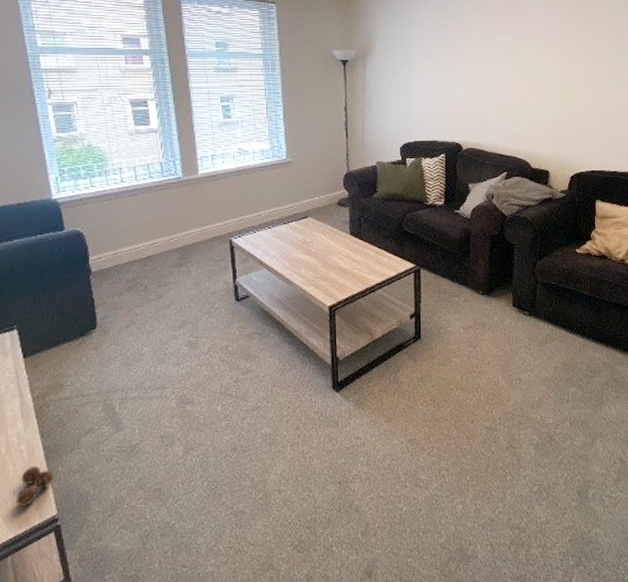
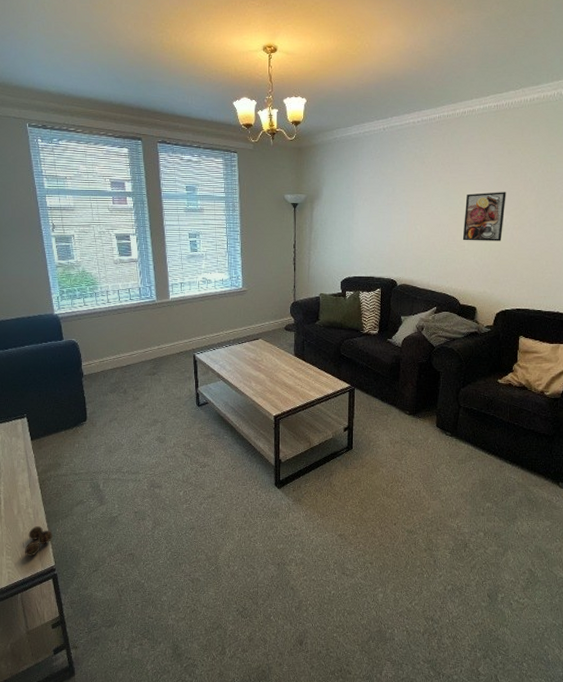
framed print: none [530,45,575,98] -> present [462,192,506,242]

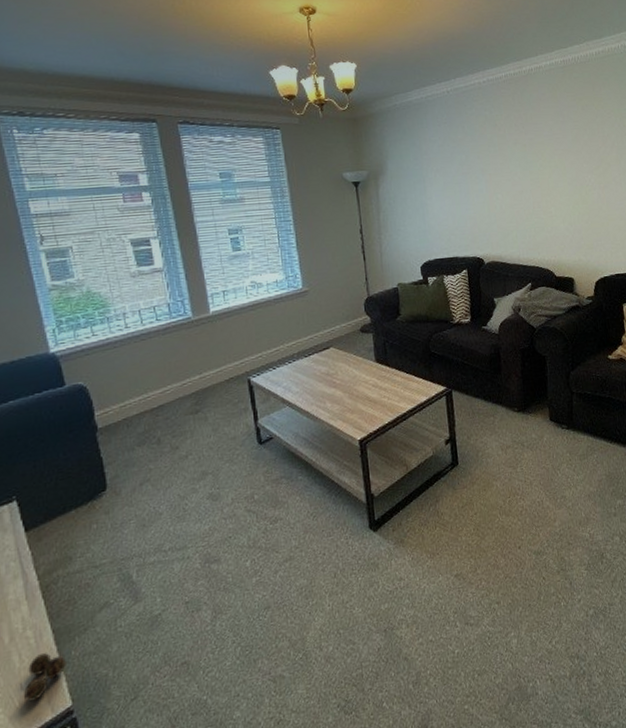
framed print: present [462,192,506,242] -> none [545,150,589,206]

